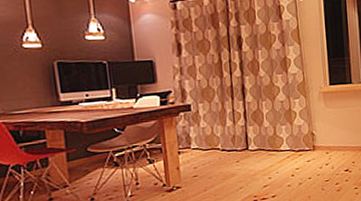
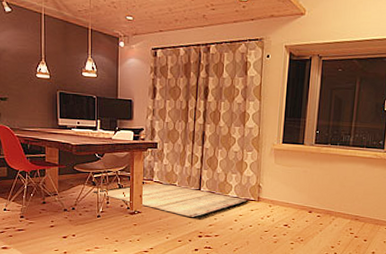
rug: none [116,148,306,182] -> present [93,183,251,219]

